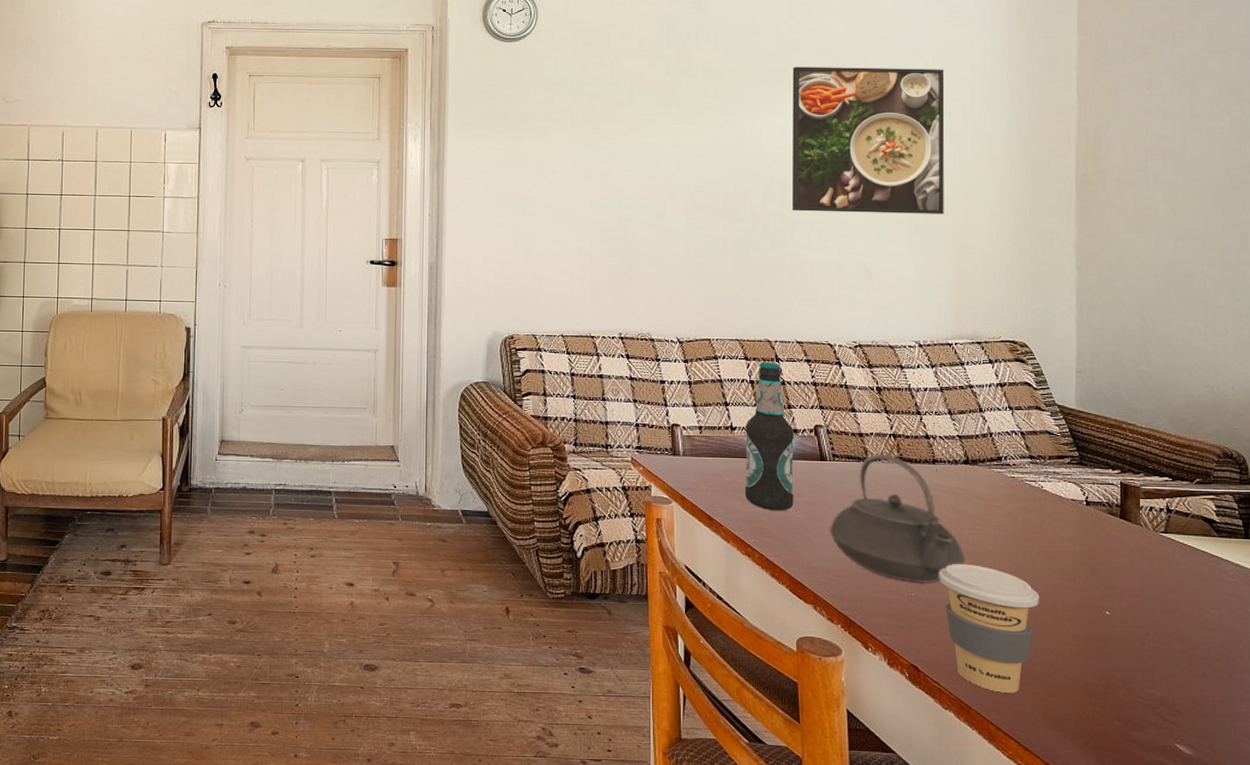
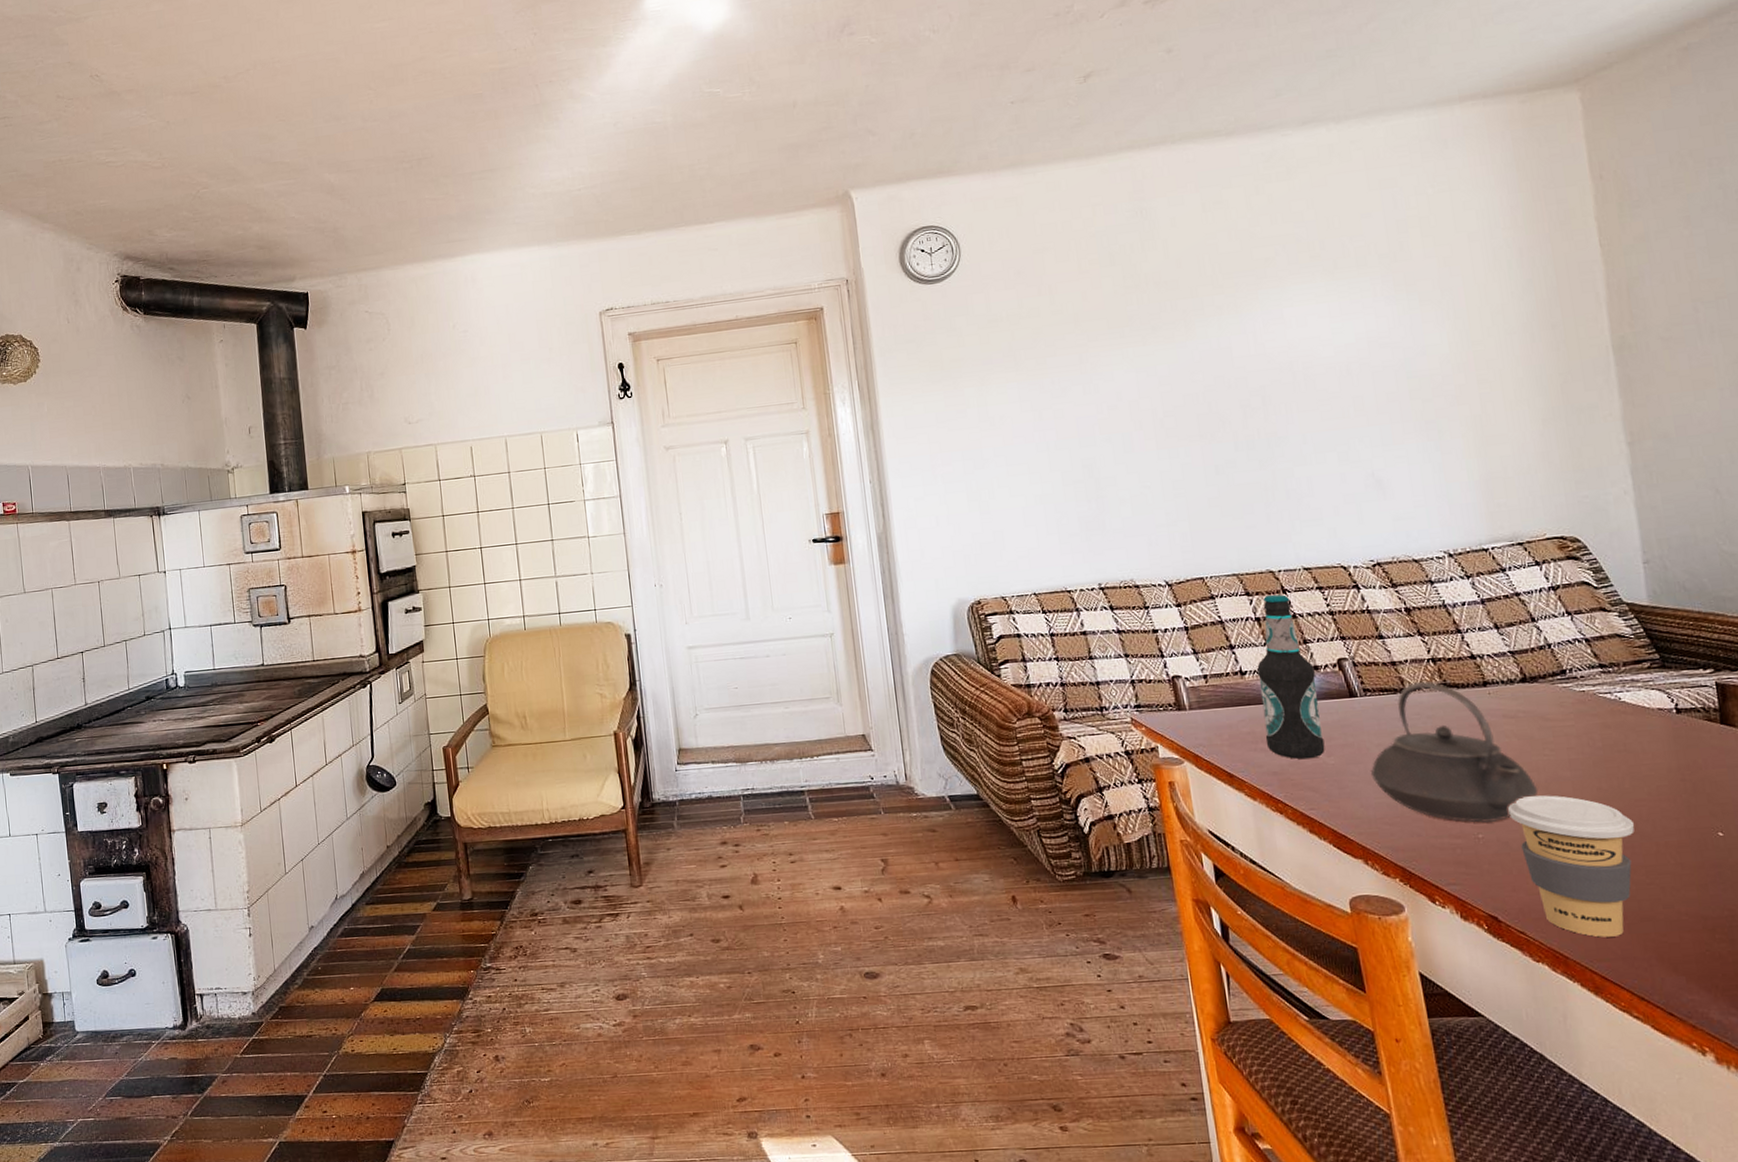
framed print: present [792,66,945,214] -> none [1257,242,1458,424]

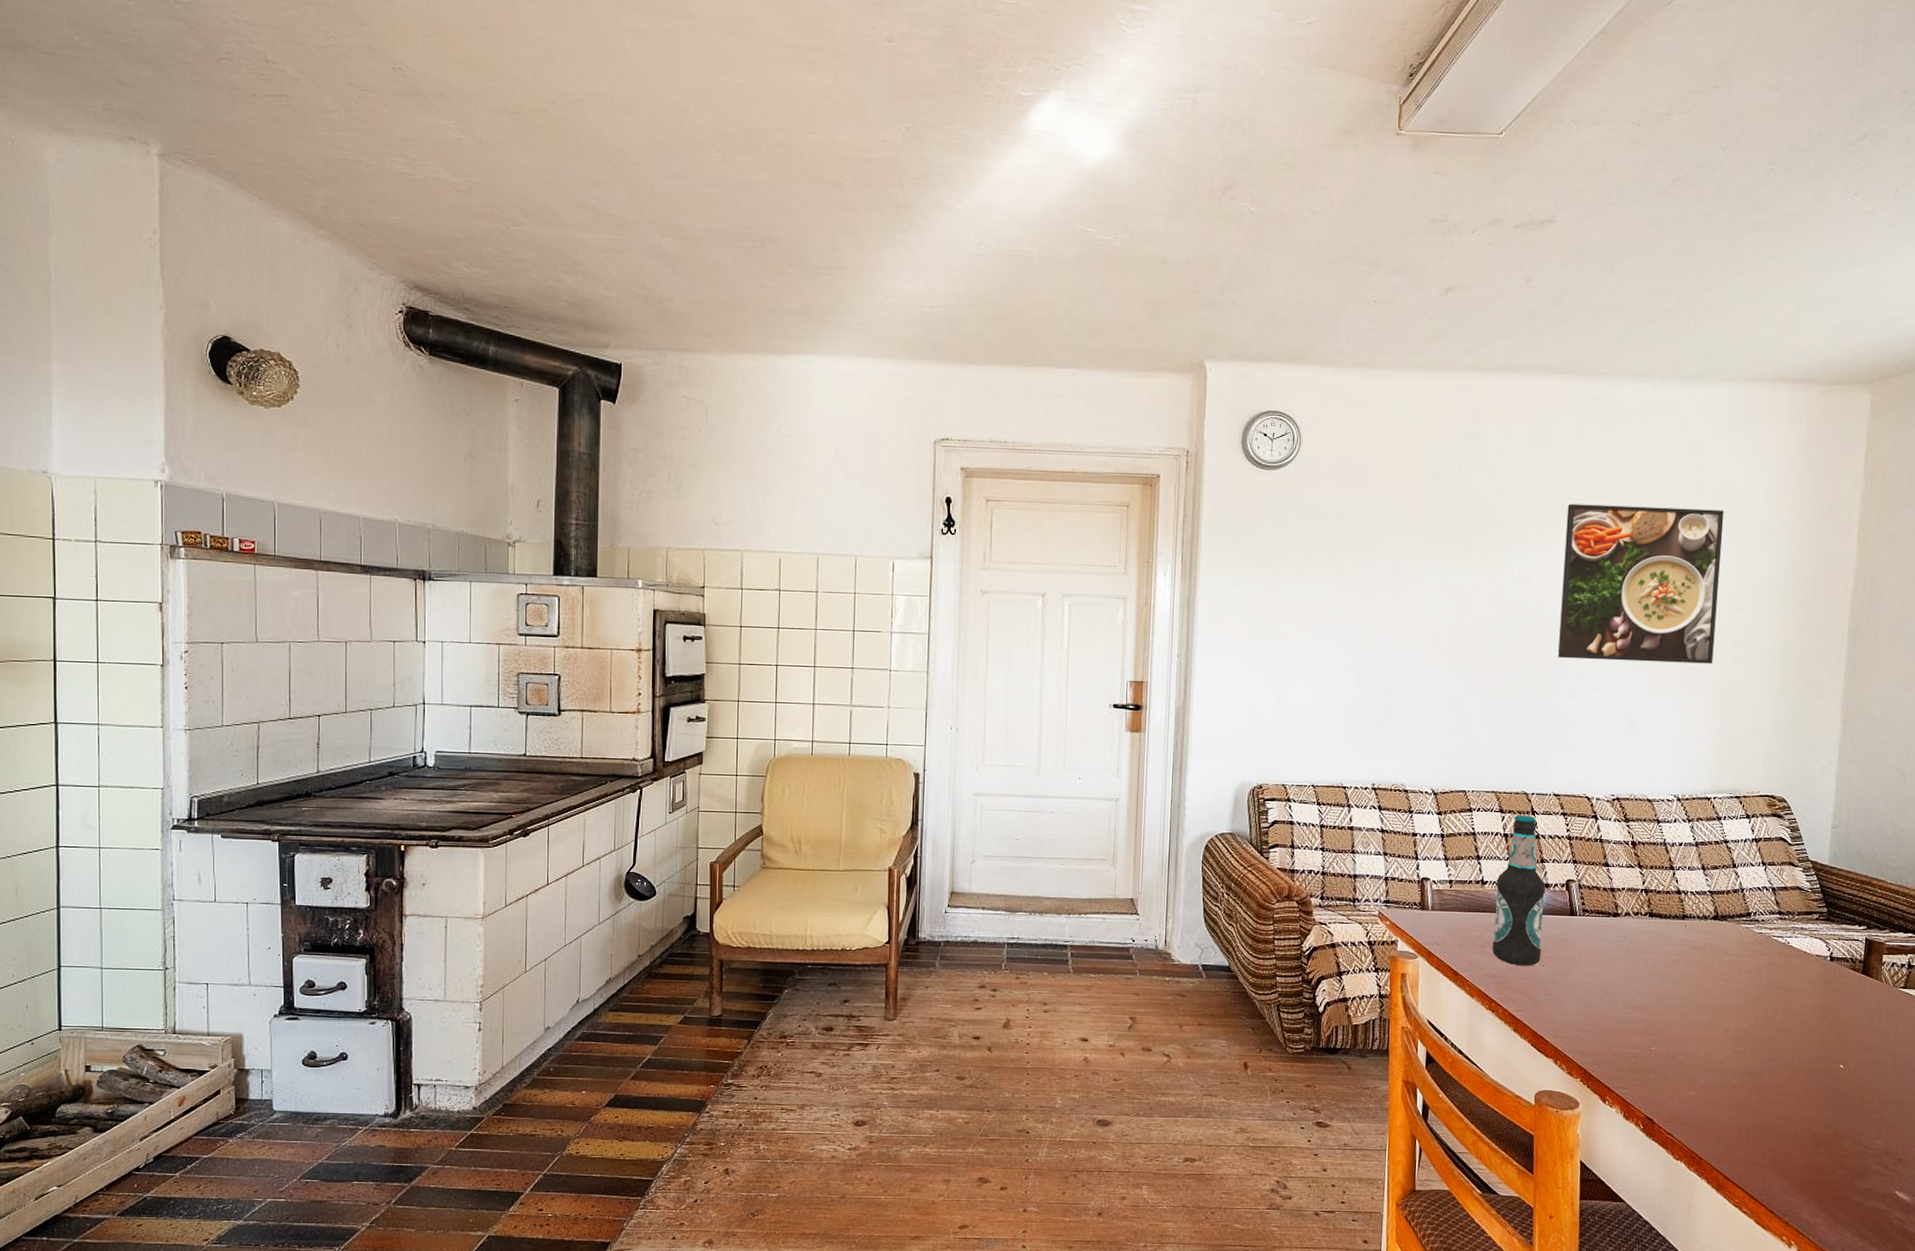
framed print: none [1257,242,1458,424] -> present [1558,503,1725,664]
teapot: present [1371,681,1538,823] -> none [1575,908,1708,1038]
coffee cup: present [1508,795,1634,938] -> none [1680,1019,1777,1144]

